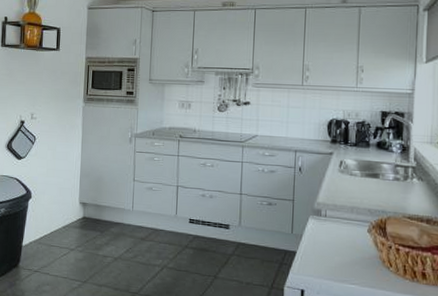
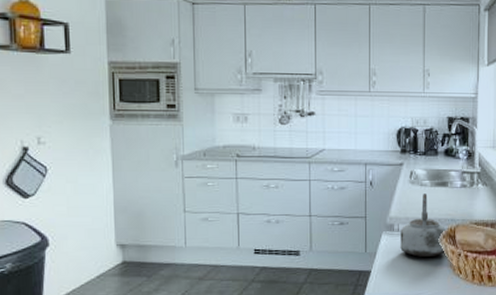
kettle: none [327,183,378,246] -> present [400,194,448,257]

